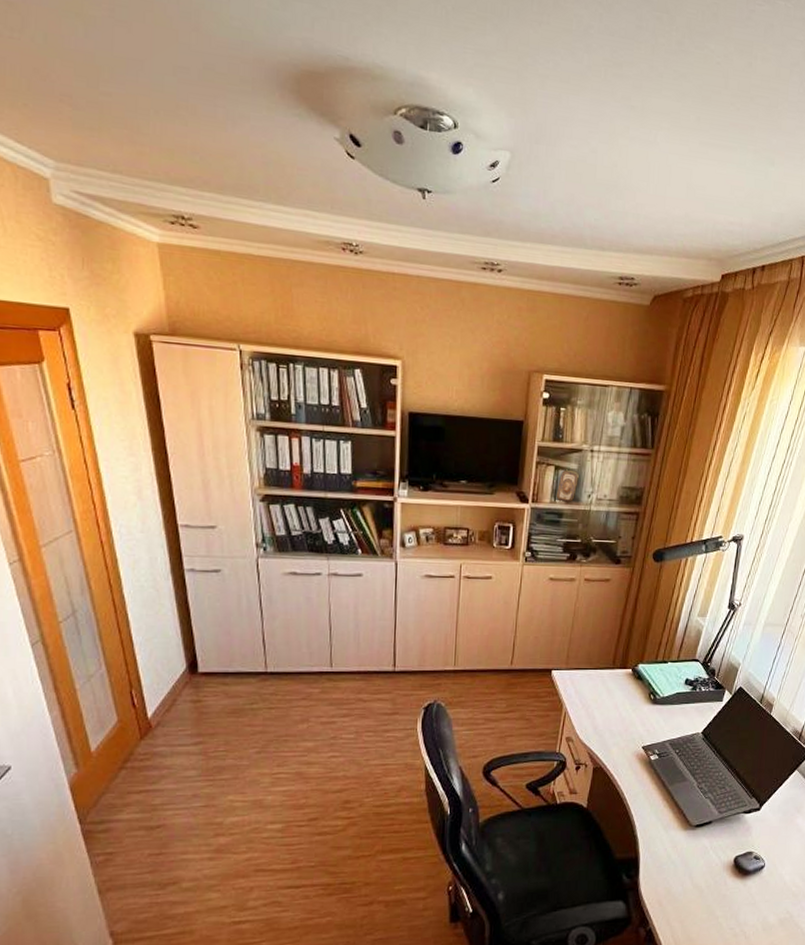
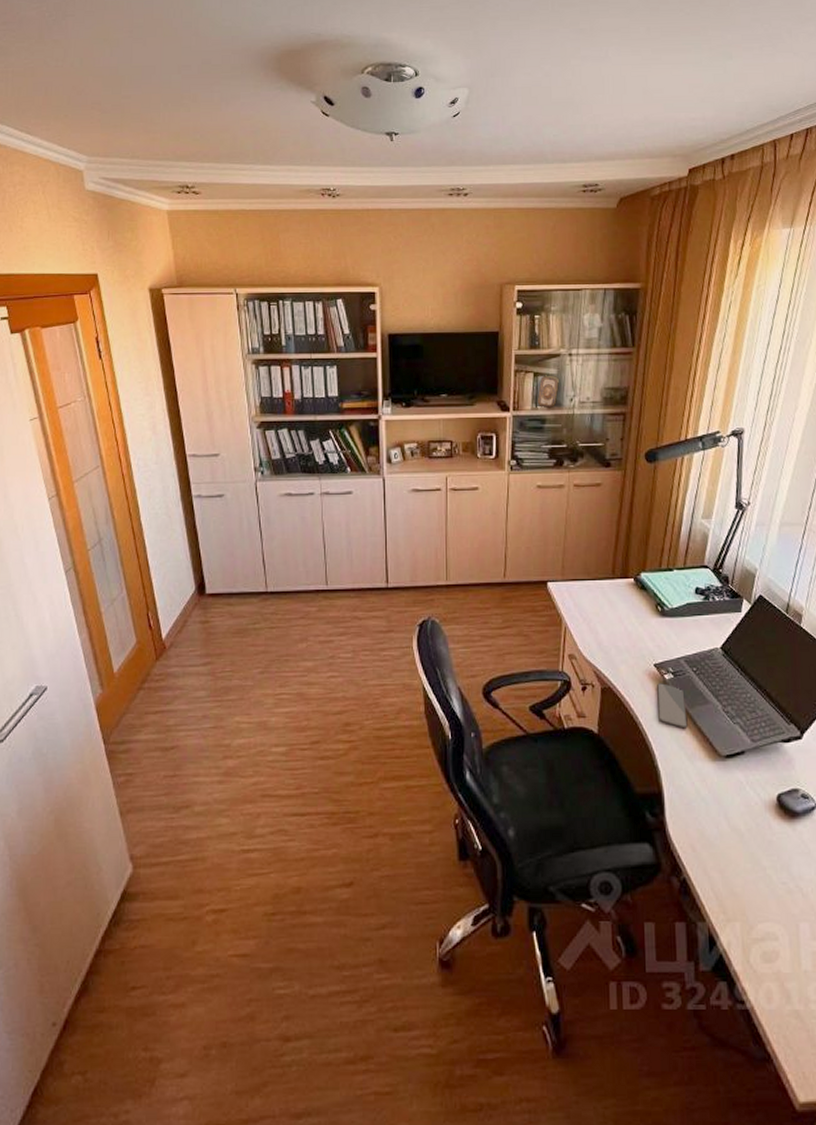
smartphone: none [641,763,667,803] -> present [657,683,688,729]

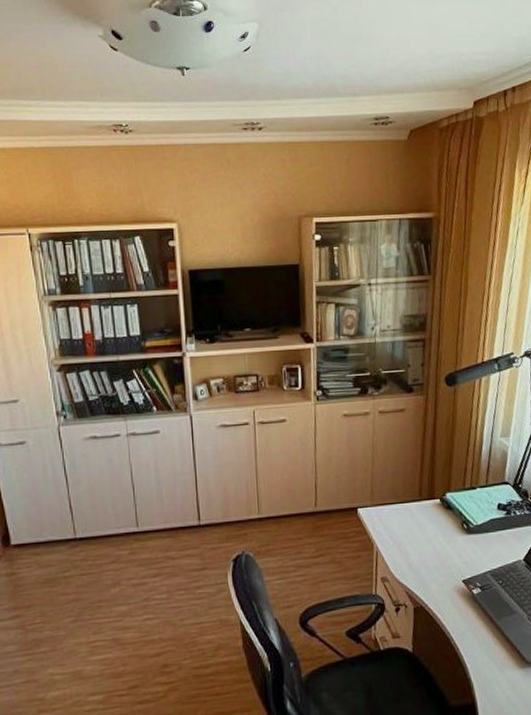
smartphone: present [657,683,688,729] -> none [466,598,497,640]

